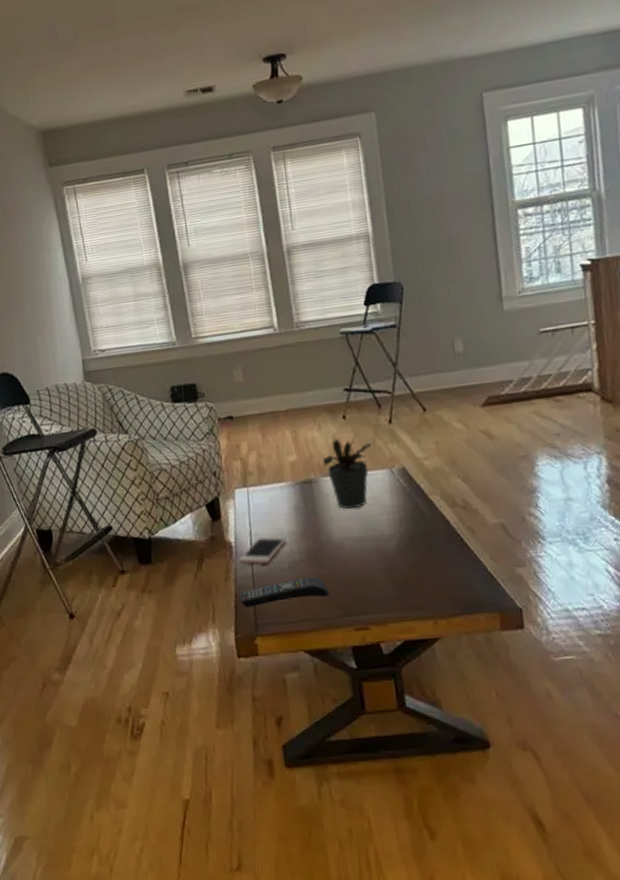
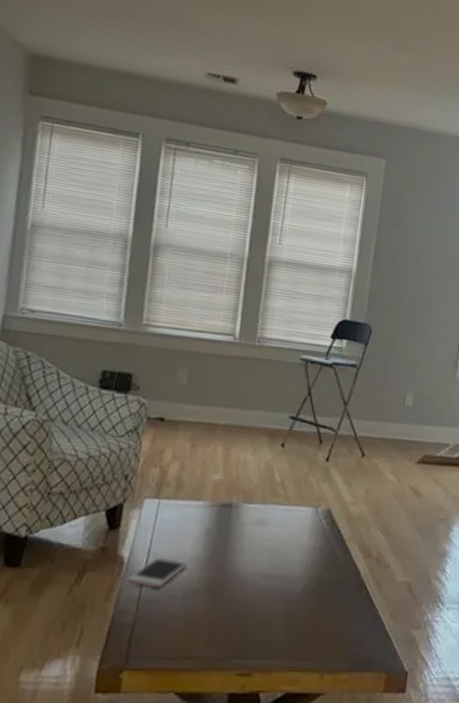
remote control: present [239,576,329,608] -> none [116,609,220,636]
potted plant: present [322,435,373,509] -> none [248,466,305,542]

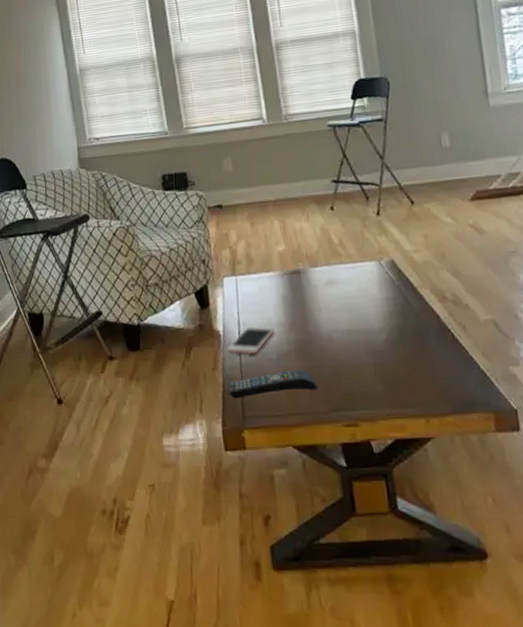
remote control: none [116,609,220,636] -> present [227,369,318,399]

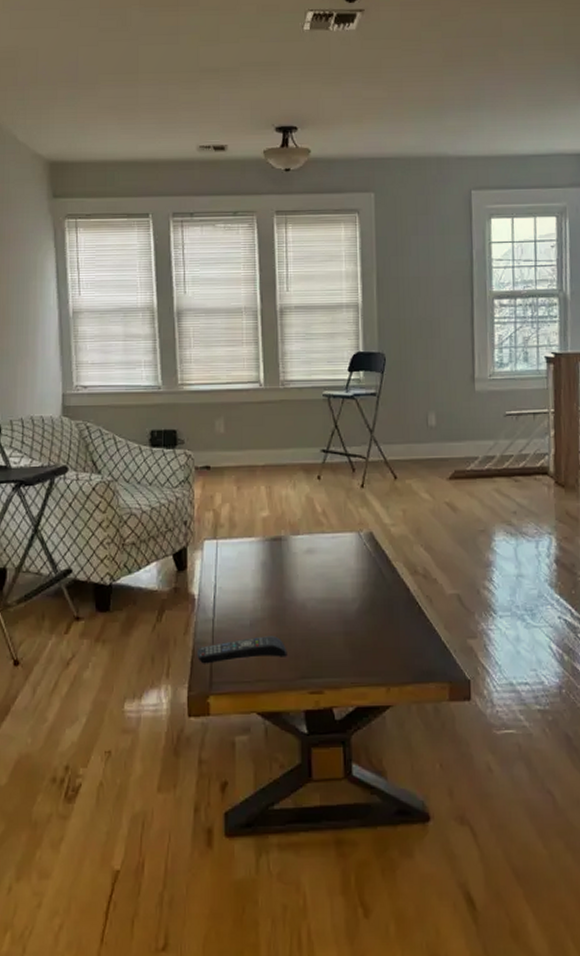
cell phone: present [226,326,276,355] -> none [200,591,252,620]

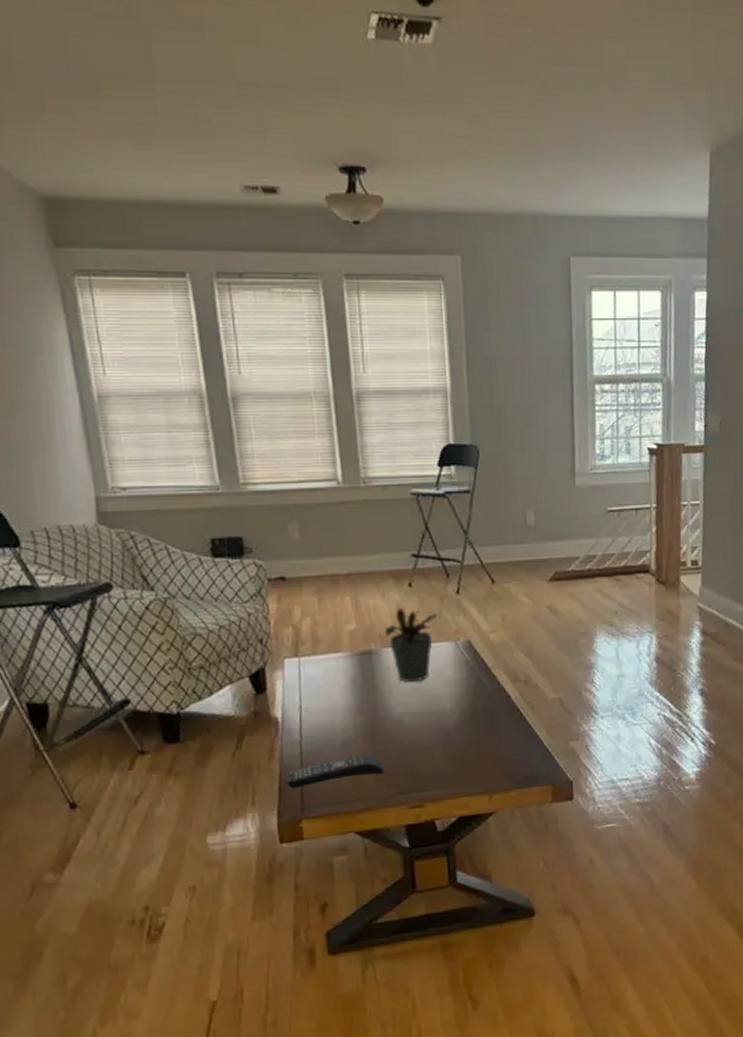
potted plant: none [294,496,344,569] -> present [384,604,439,682]

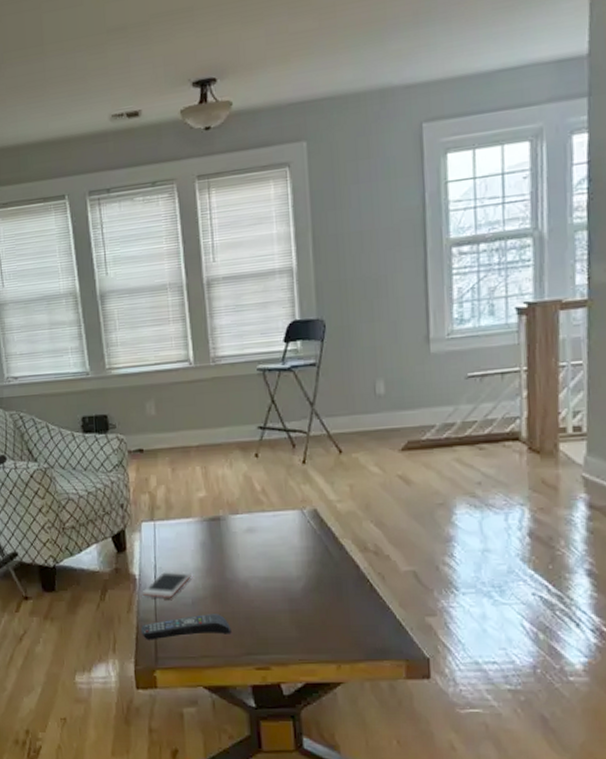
cell phone: none [285,711,343,742] -> present [142,571,193,598]
potted plant: present [384,604,439,682] -> none [232,474,285,548]

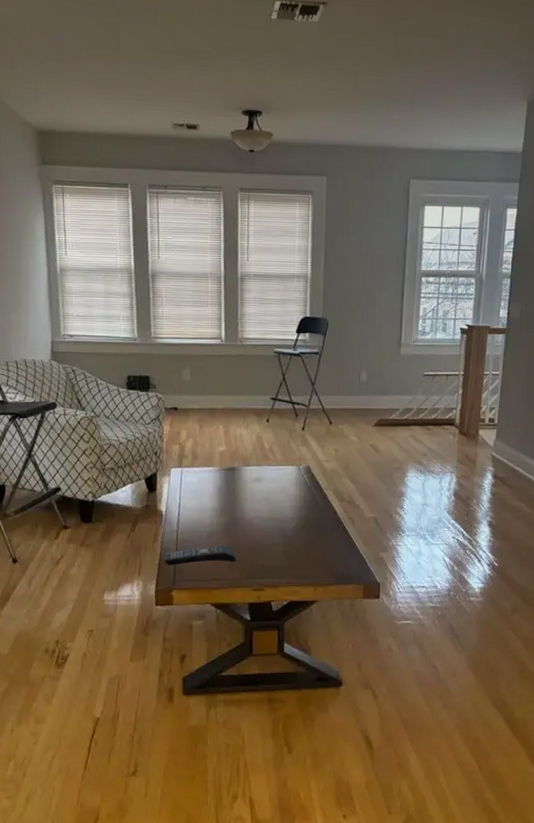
cell phone: present [142,571,193,598] -> none [166,509,210,531]

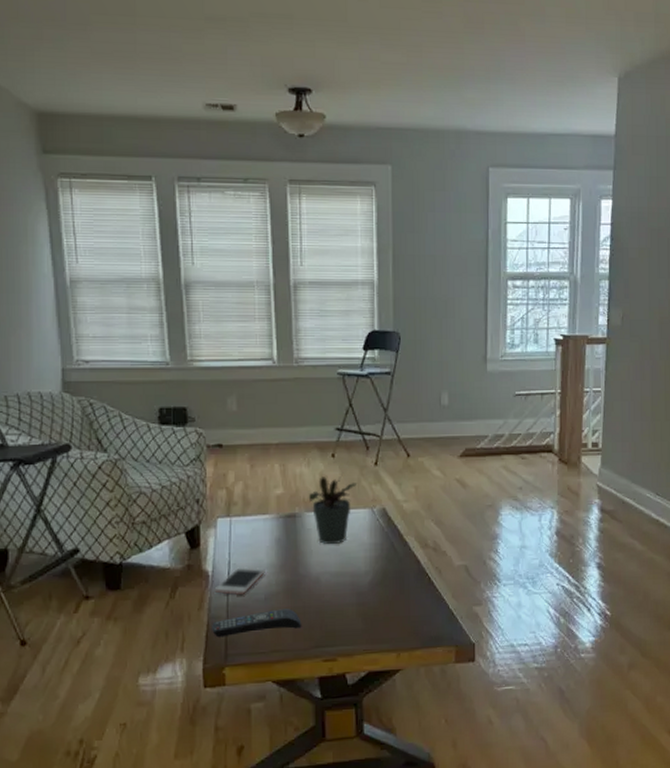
cell phone: none [166,509,210,531] -> present [214,567,267,595]
potted plant: none [246,436,287,494] -> present [308,474,358,544]

